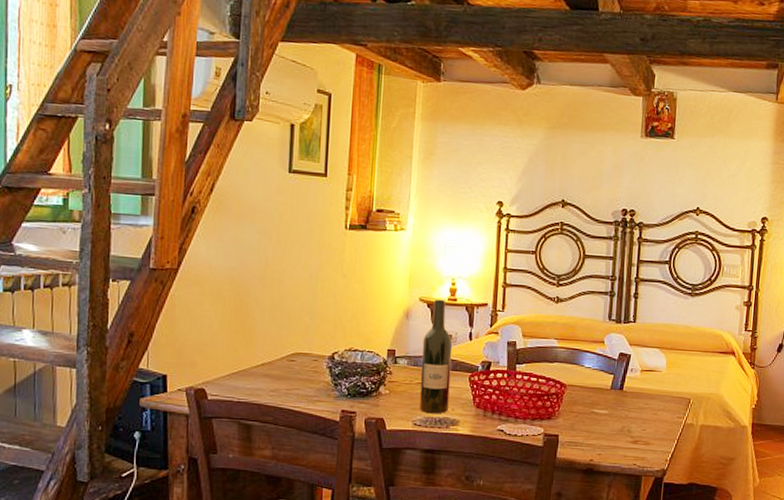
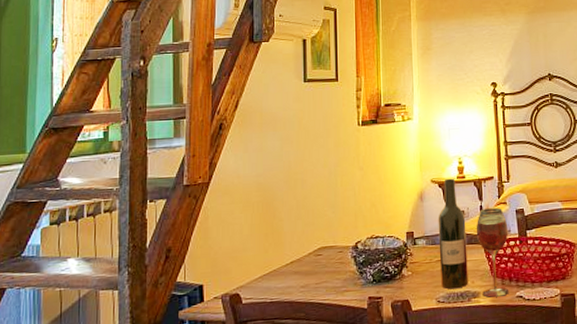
wineglass: none [462,336,497,428] -> present [476,208,509,297]

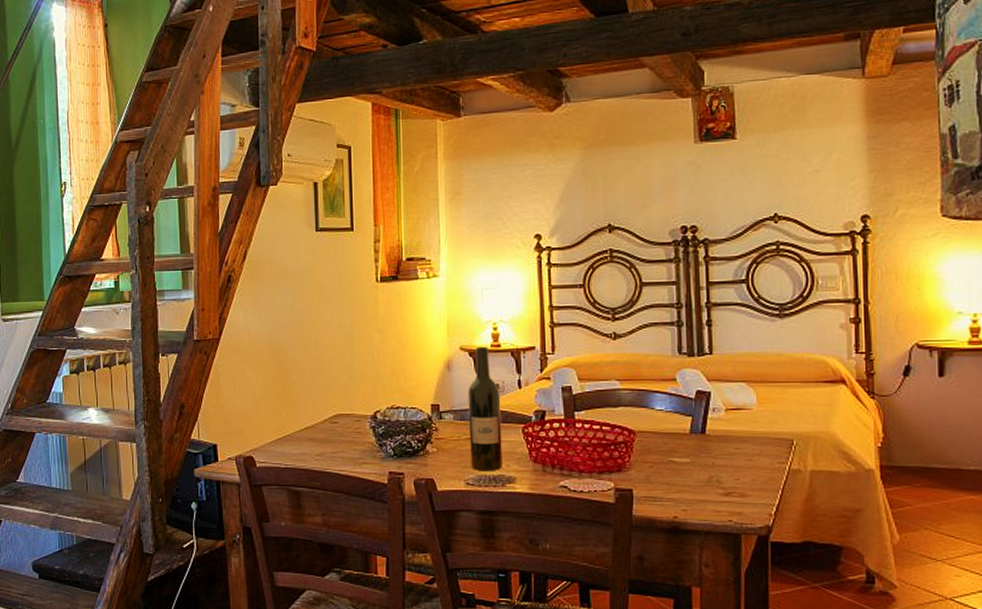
wineglass: present [476,208,509,297] -> none [512,383,552,484]

